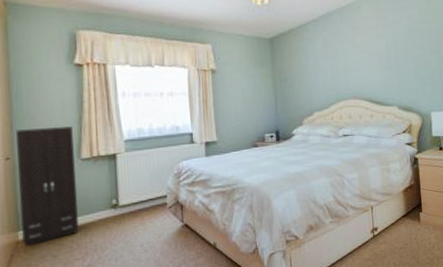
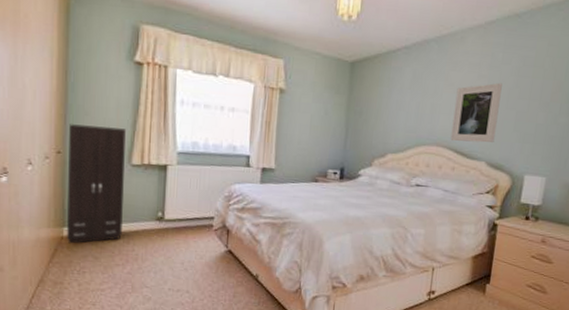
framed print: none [362,39,401,93] -> present [450,82,502,143]

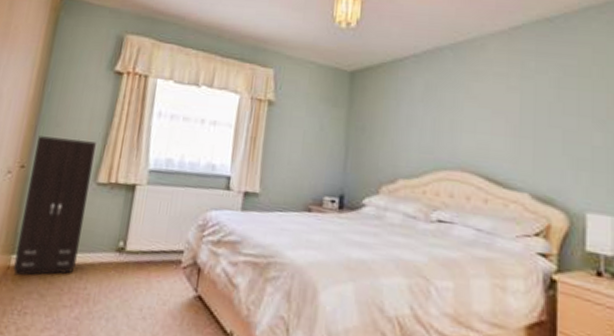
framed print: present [450,82,502,143] -> none [479,95,539,169]

